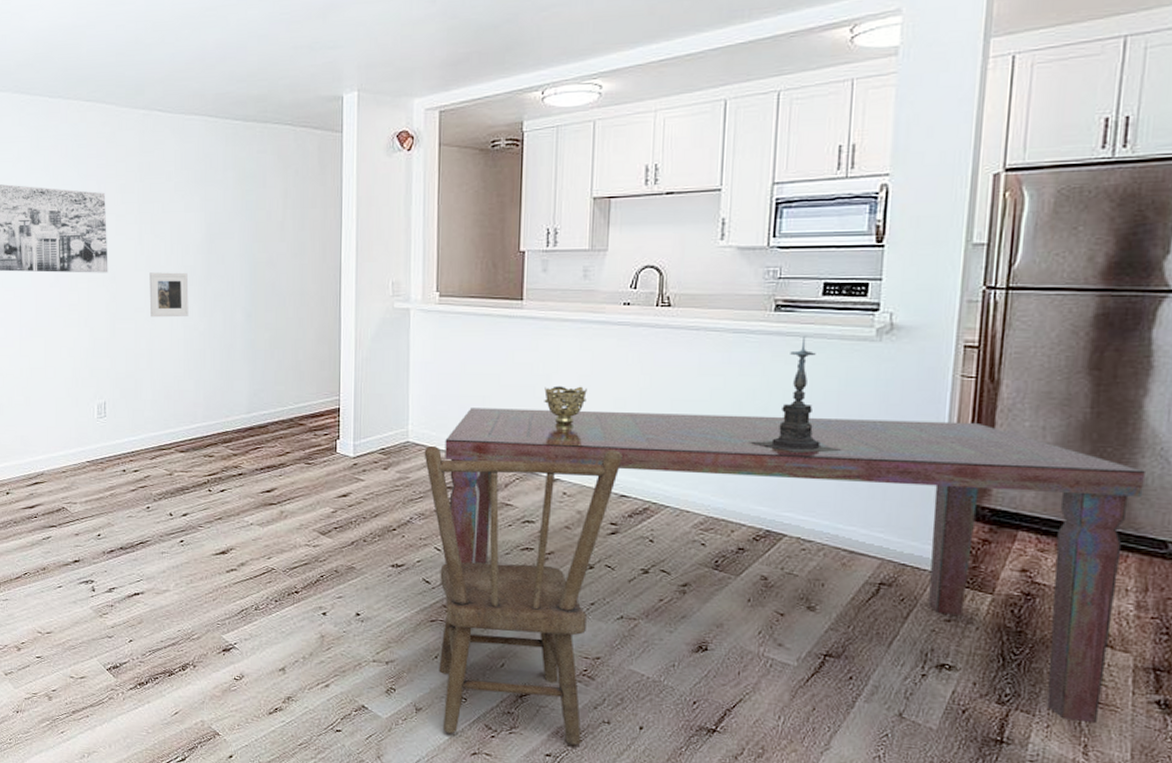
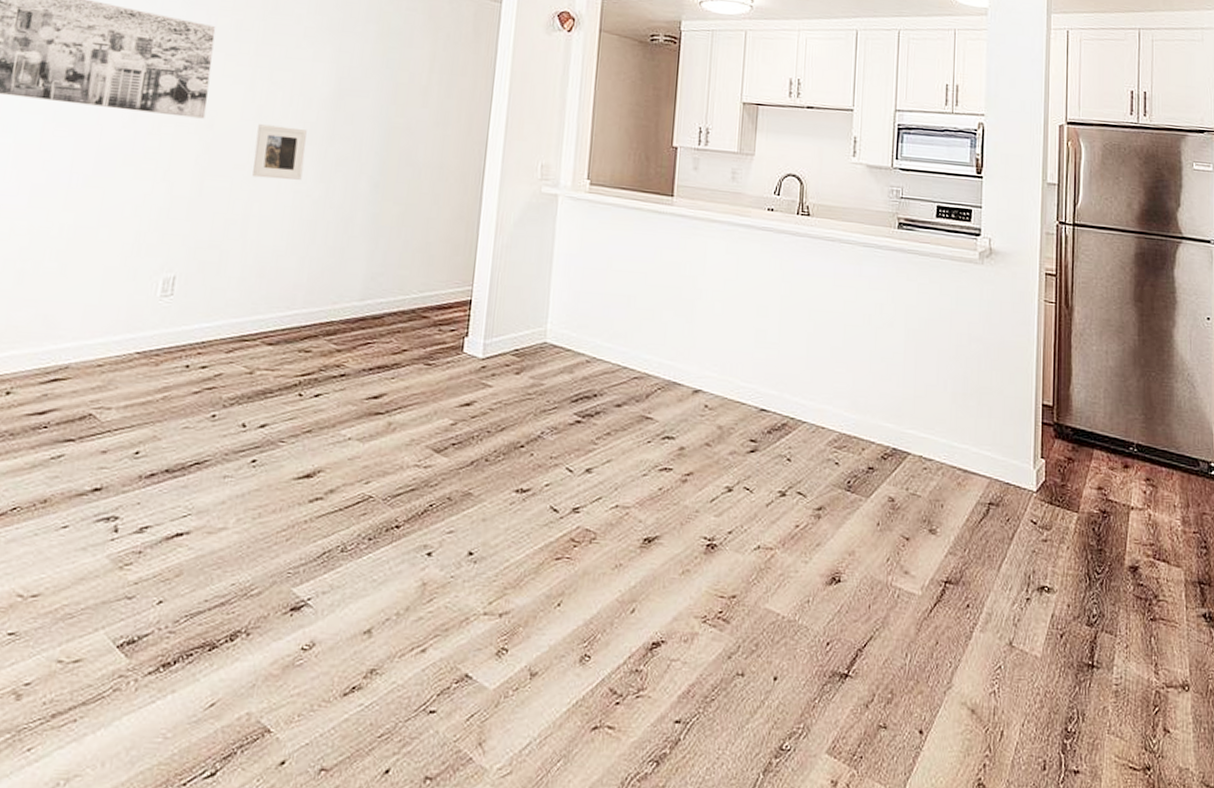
dining chair: present [424,446,623,746] -> none [560,349,764,707]
dining table: present [445,408,1145,724] -> none [584,307,1179,641]
decorative bowl: present [544,386,587,425] -> none [690,288,732,332]
candle holder: present [748,335,841,453] -> none [877,253,954,369]

